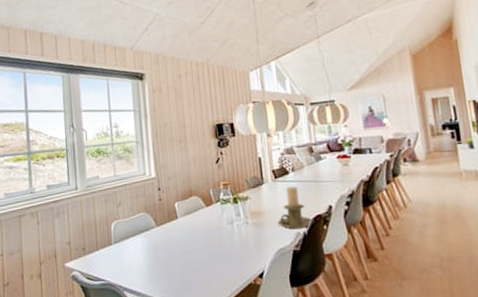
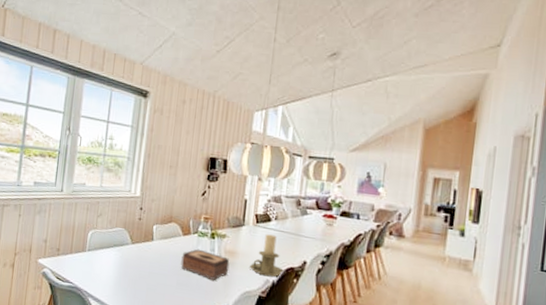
tissue box: none [209,216,259,245] -> present [181,248,230,280]

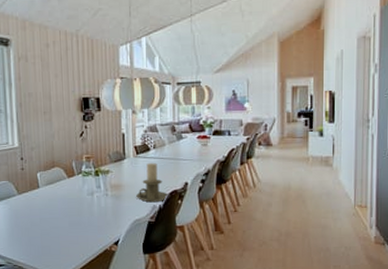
tissue box: present [181,248,230,280] -> none [70,188,117,215]

